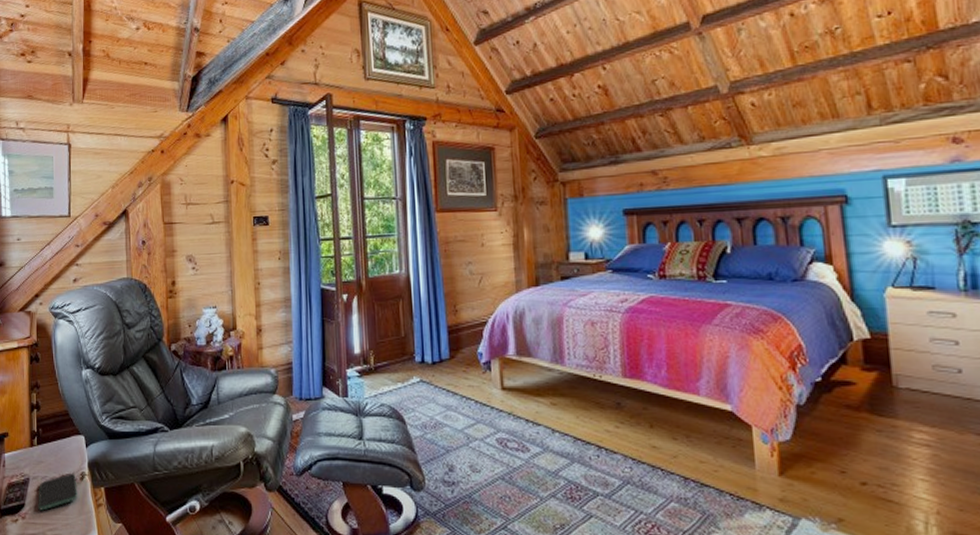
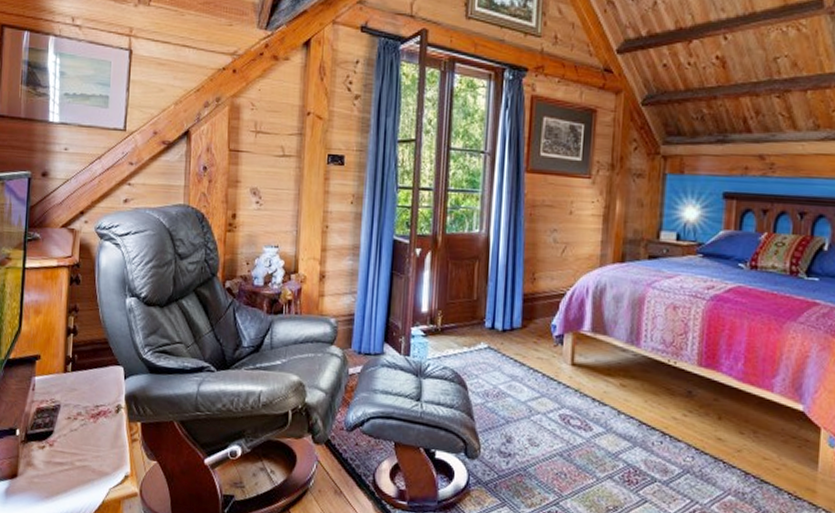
smartphone: present [38,473,78,511] -> none [68,404,112,440]

